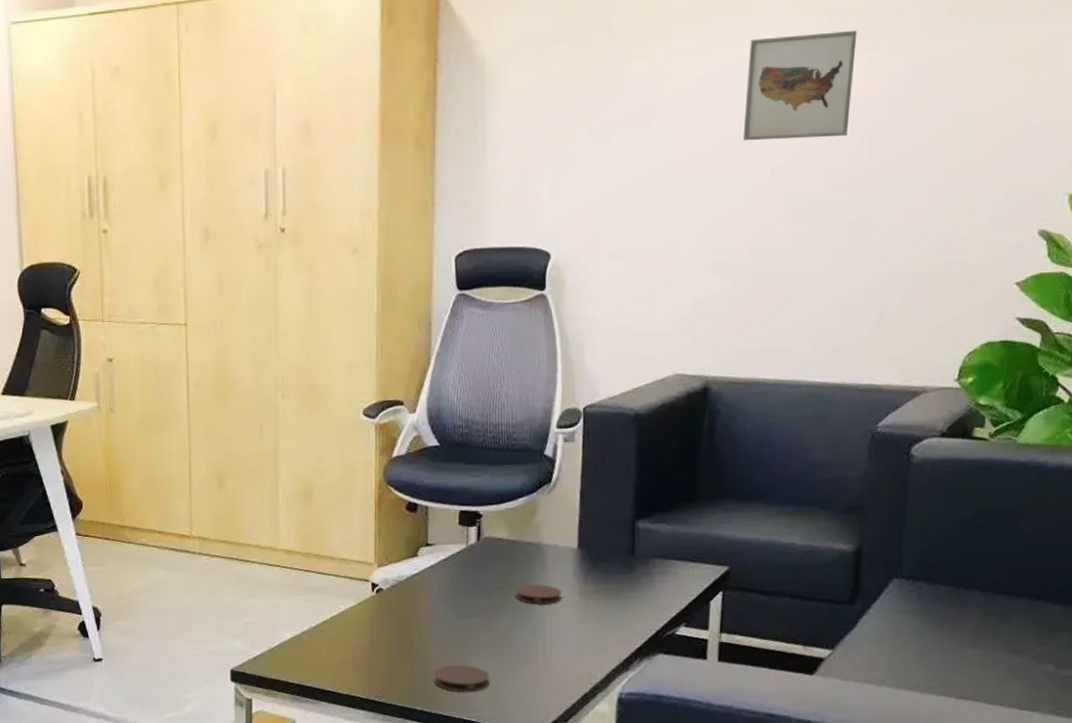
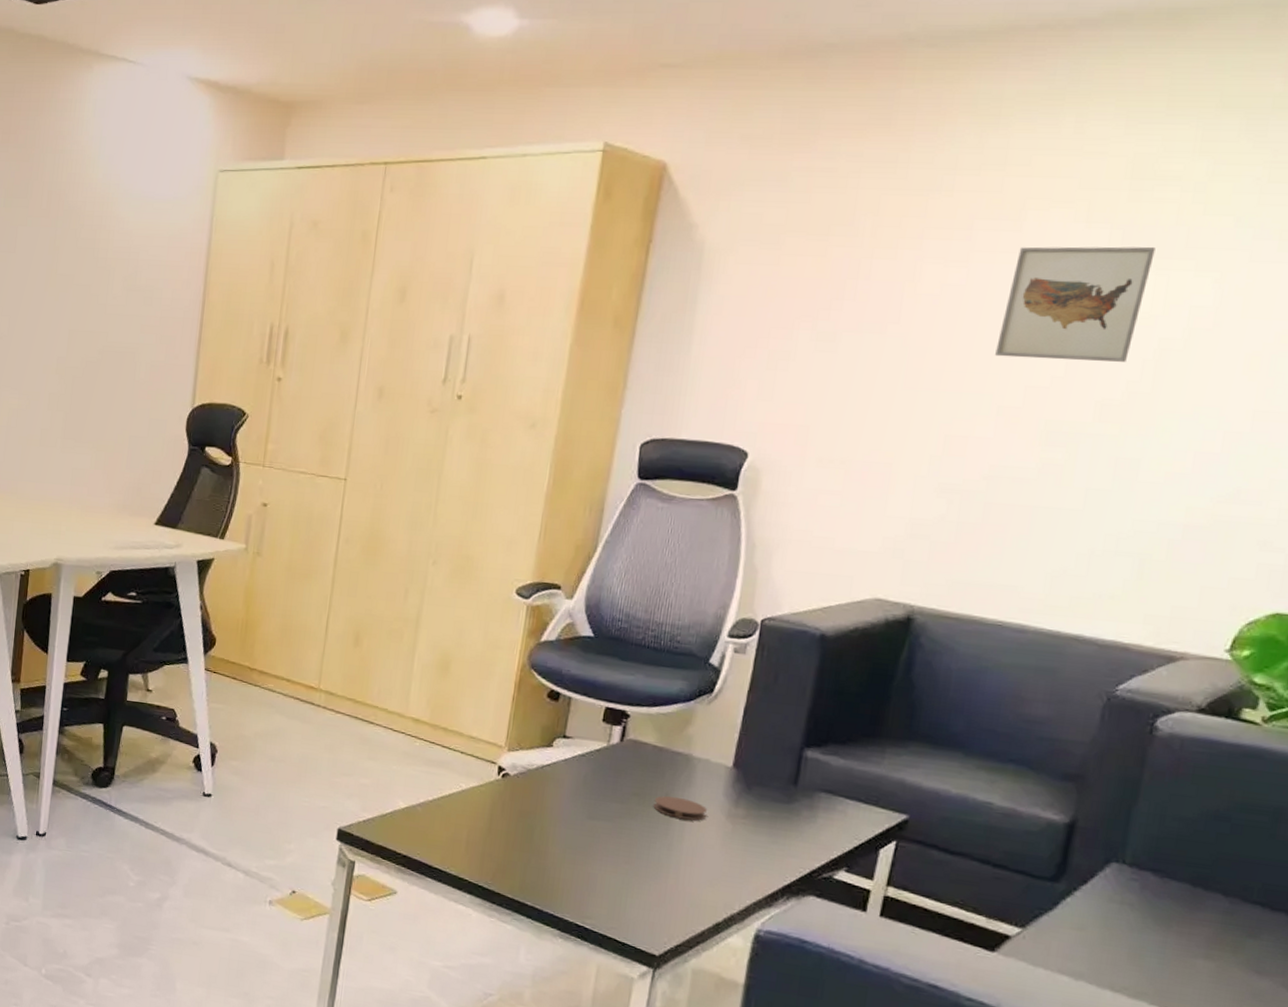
coaster: present [433,665,490,692] -> none [550,865,613,898]

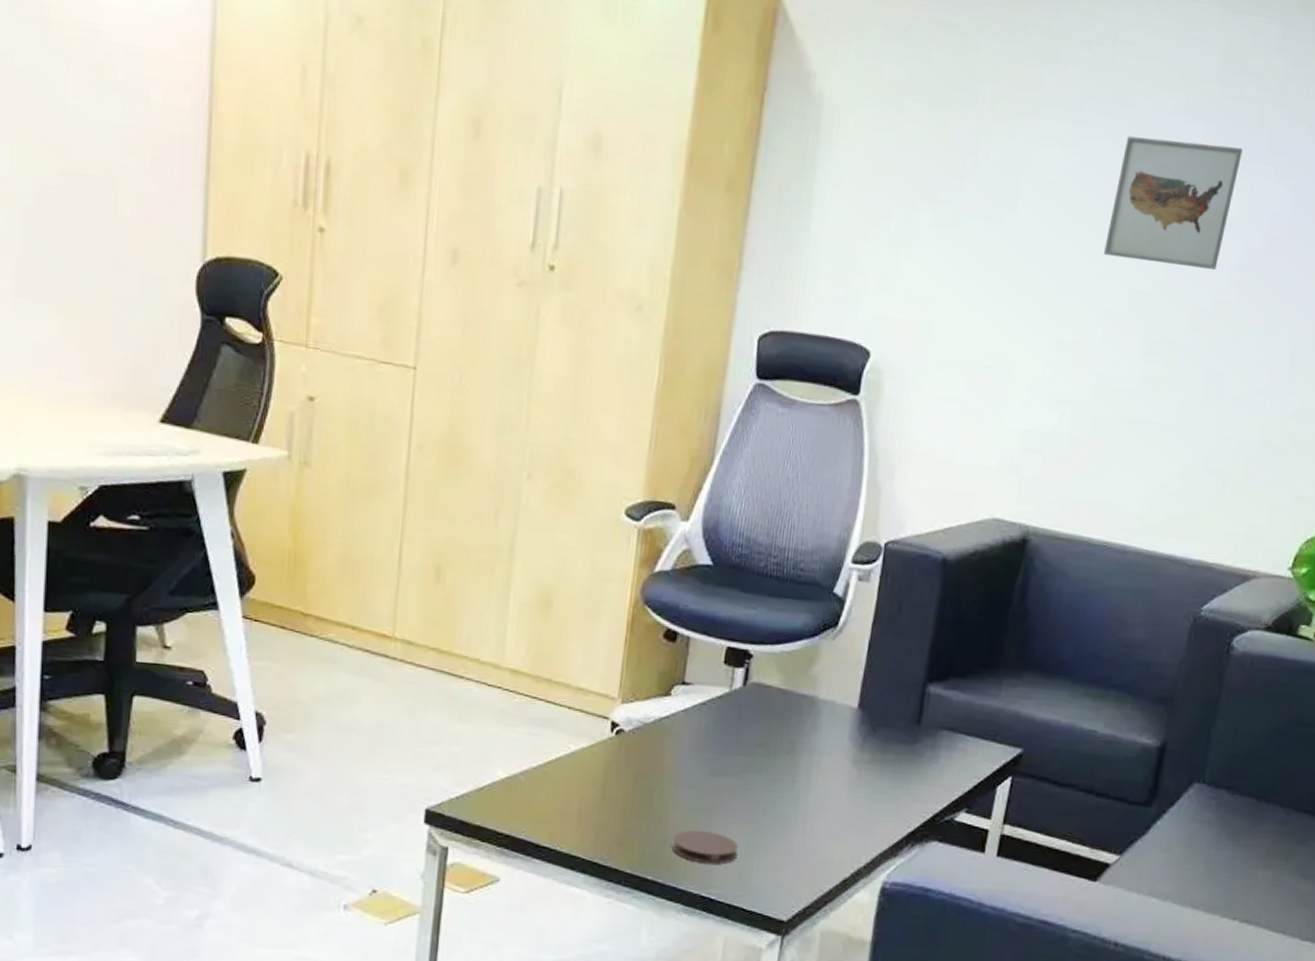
coaster: none [550,865,613,898] -> present [671,830,739,864]
coaster: present [653,796,708,821] -> none [778,744,834,770]

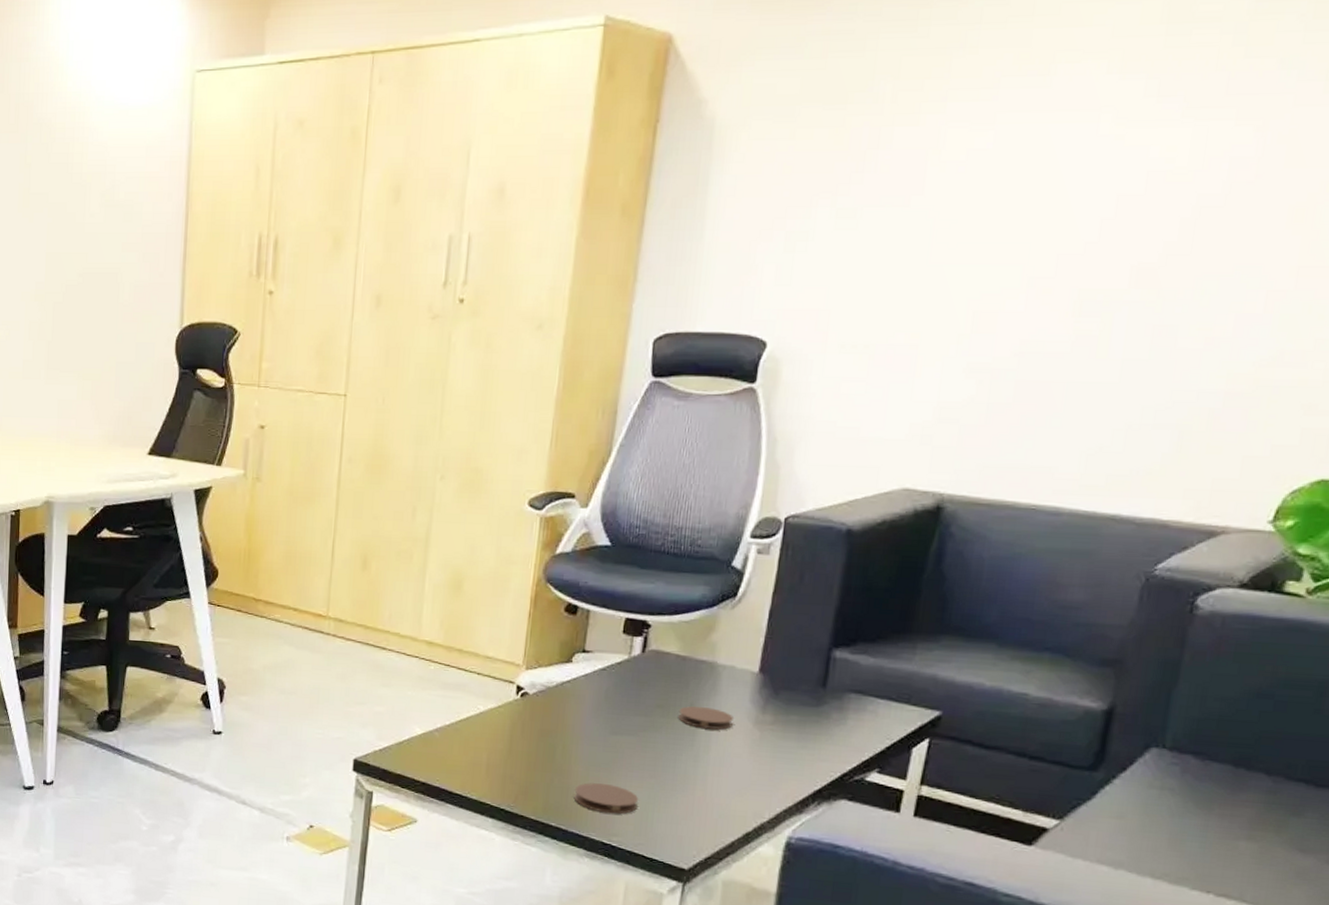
coaster: none [778,744,834,770] -> present [678,705,735,730]
wall art: present [1104,136,1243,270] -> none [1025,95,1194,224]

